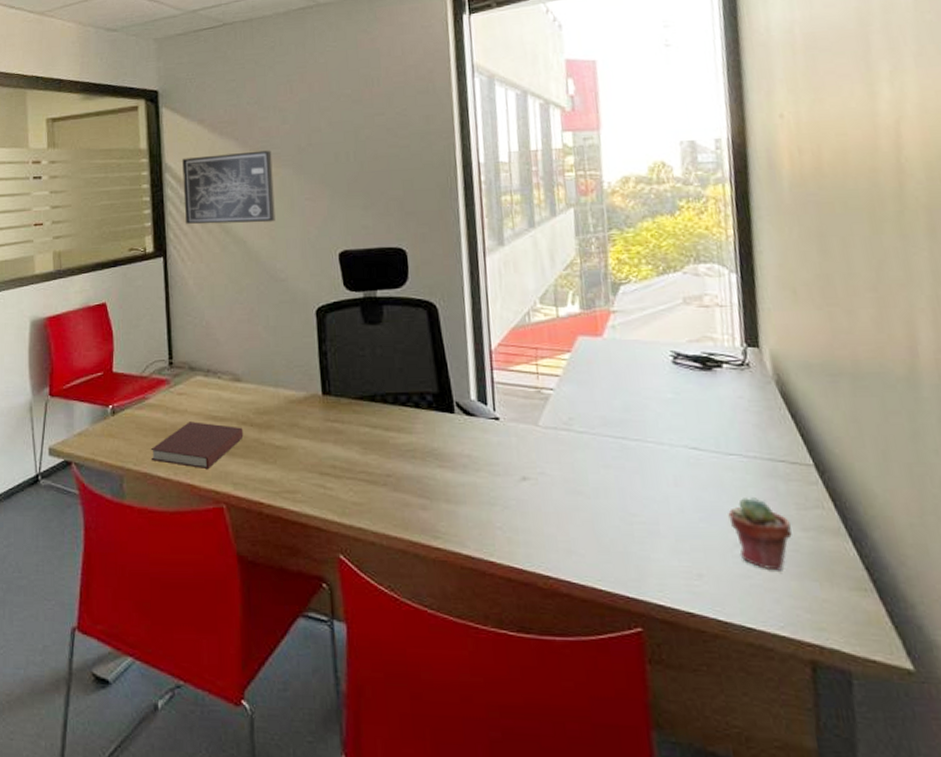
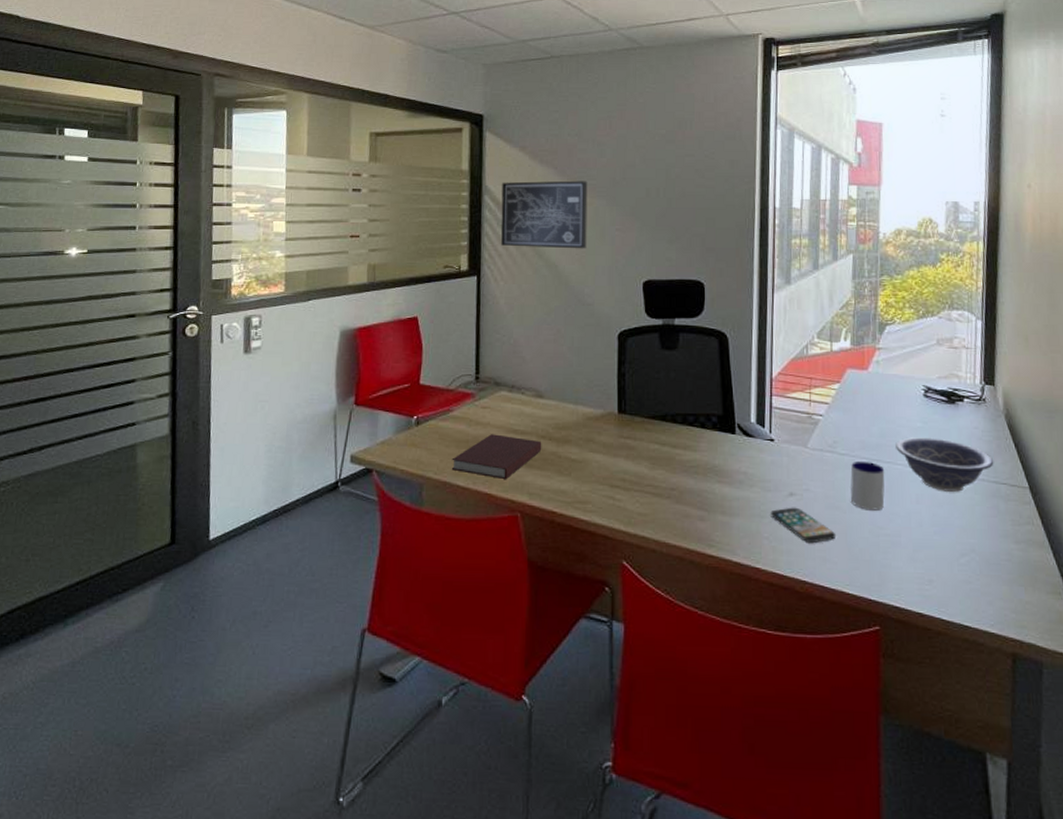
smartphone: none [501,493,580,534] -> present [770,507,835,544]
mug: none [592,439,636,495] -> present [850,460,885,511]
decorative bowl: none [643,410,767,472] -> present [896,437,994,492]
potted succulent: present [728,498,792,571] -> none [958,514,1007,577]

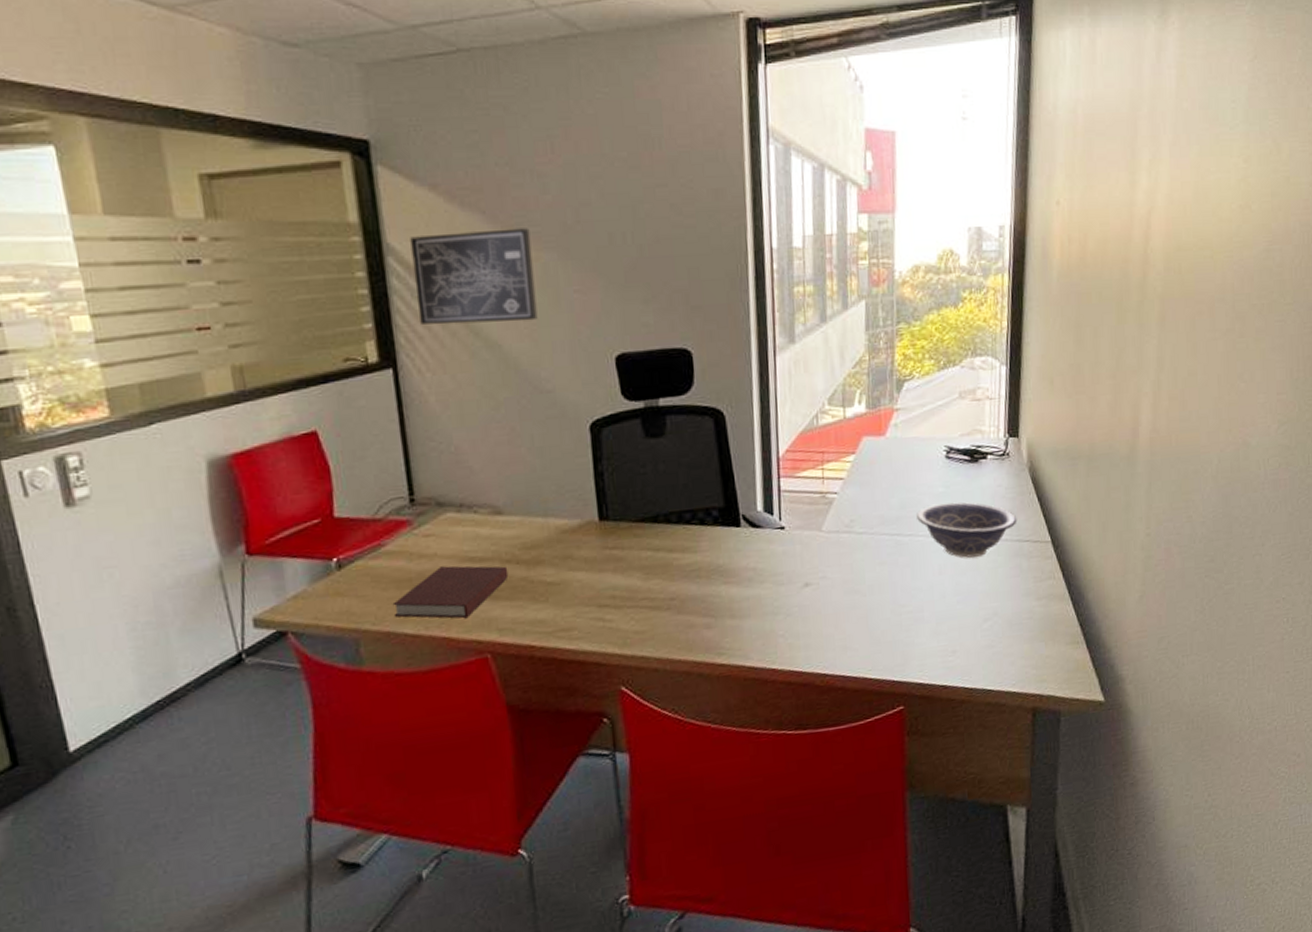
smartphone: present [770,507,835,544] -> none [784,597,856,634]
mug: present [850,460,885,511] -> none [870,537,906,590]

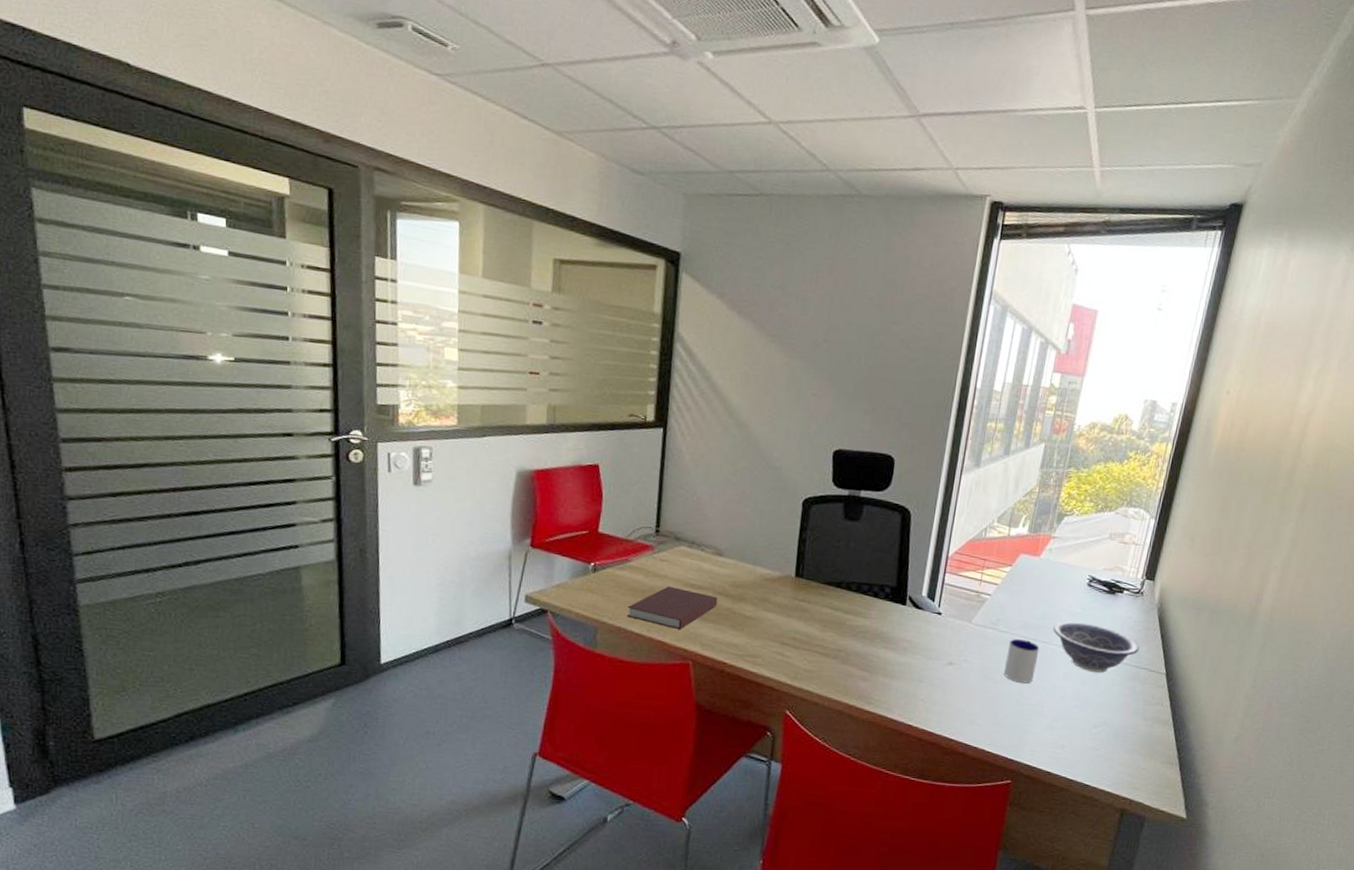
wall art: present [410,228,538,325] -> none [691,331,787,412]
mug: none [870,537,906,590] -> present [1004,638,1040,684]

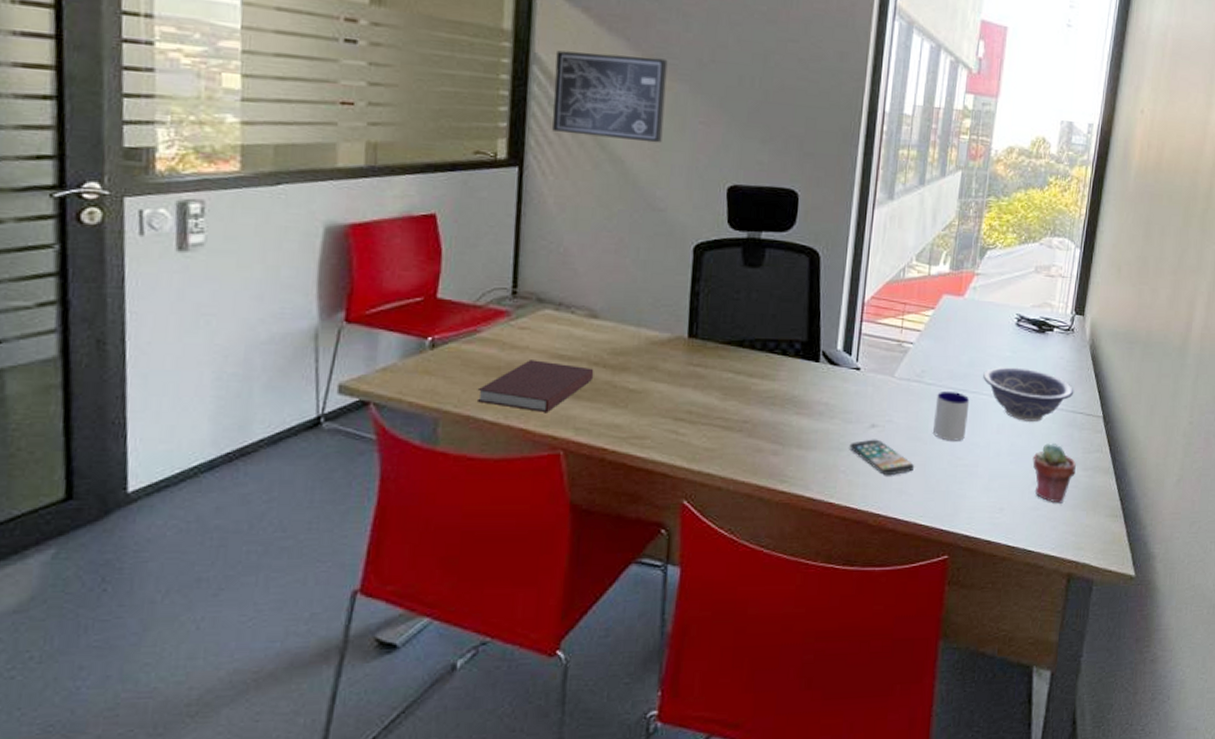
wall art: none [691,331,787,412] -> present [552,50,668,143]
smartphone: none [928,674,985,708] -> present [849,439,914,476]
potted succulent: none [1095,693,1137,747] -> present [1032,443,1076,503]

